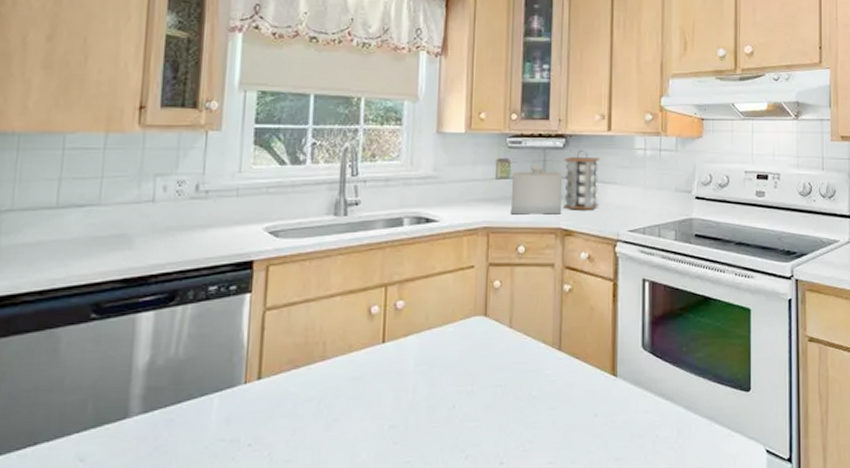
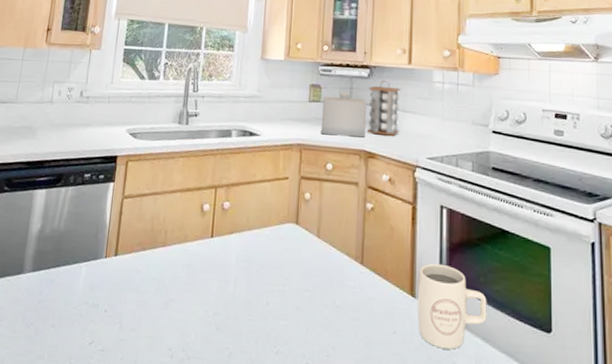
mug: none [618,338,689,424] -> present [417,263,487,350]

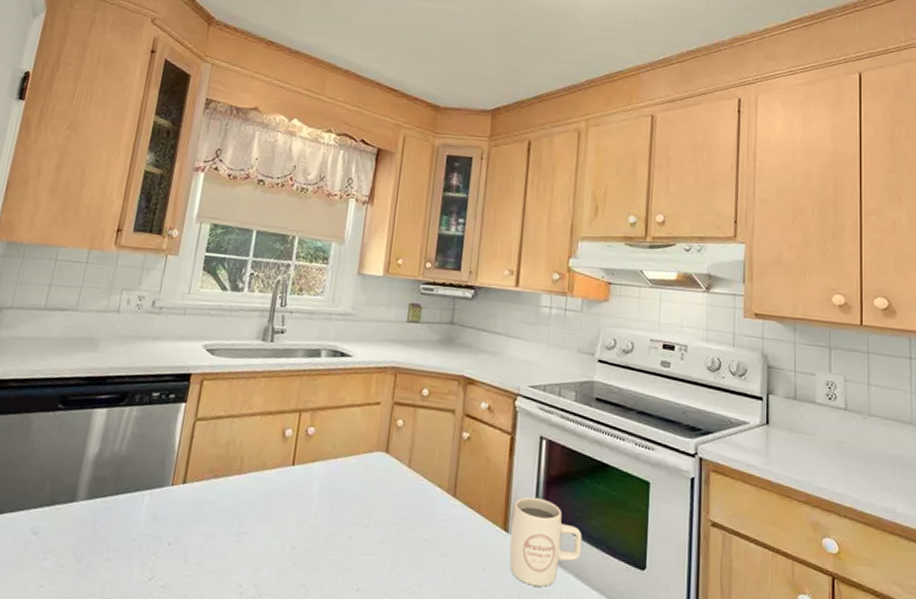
canister: present [320,92,367,138] -> none [418,313,470,363]
spice rack: present [366,80,401,136] -> none [467,302,506,362]

